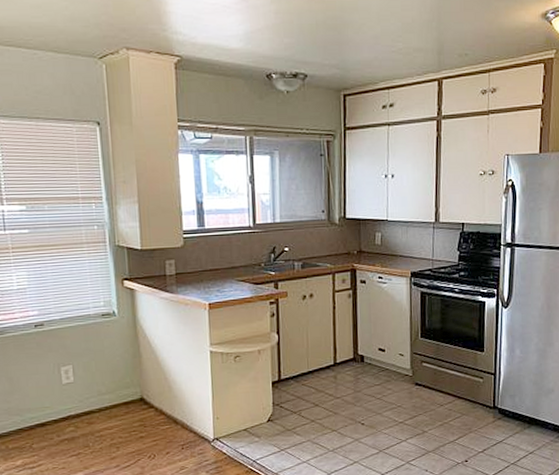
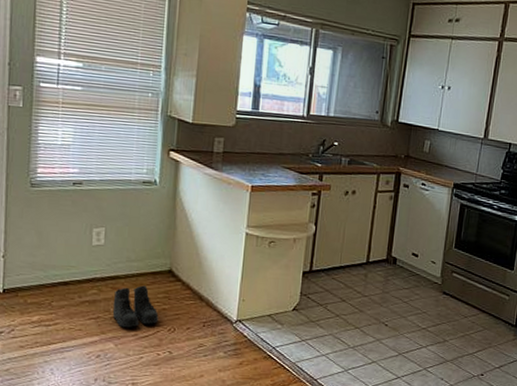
boots: none [91,416,138,461] -> present [112,285,159,328]

